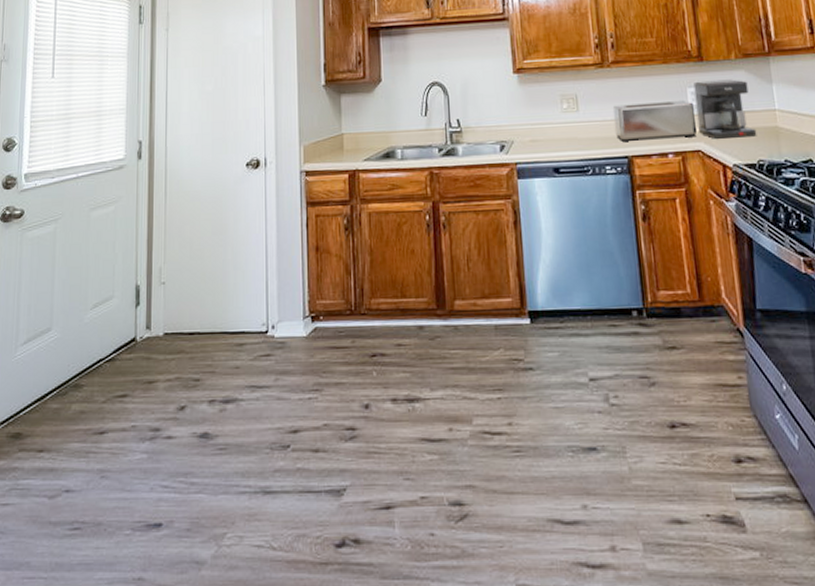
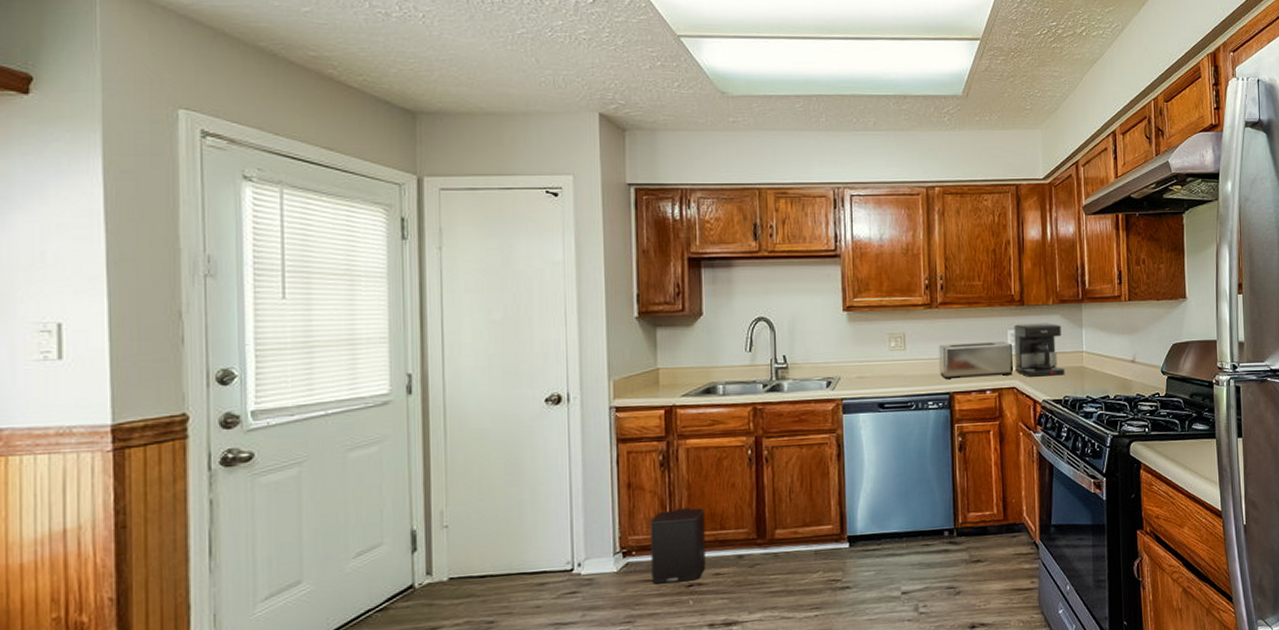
pedal bin: none [336,273,388,352] -> present [650,507,706,585]

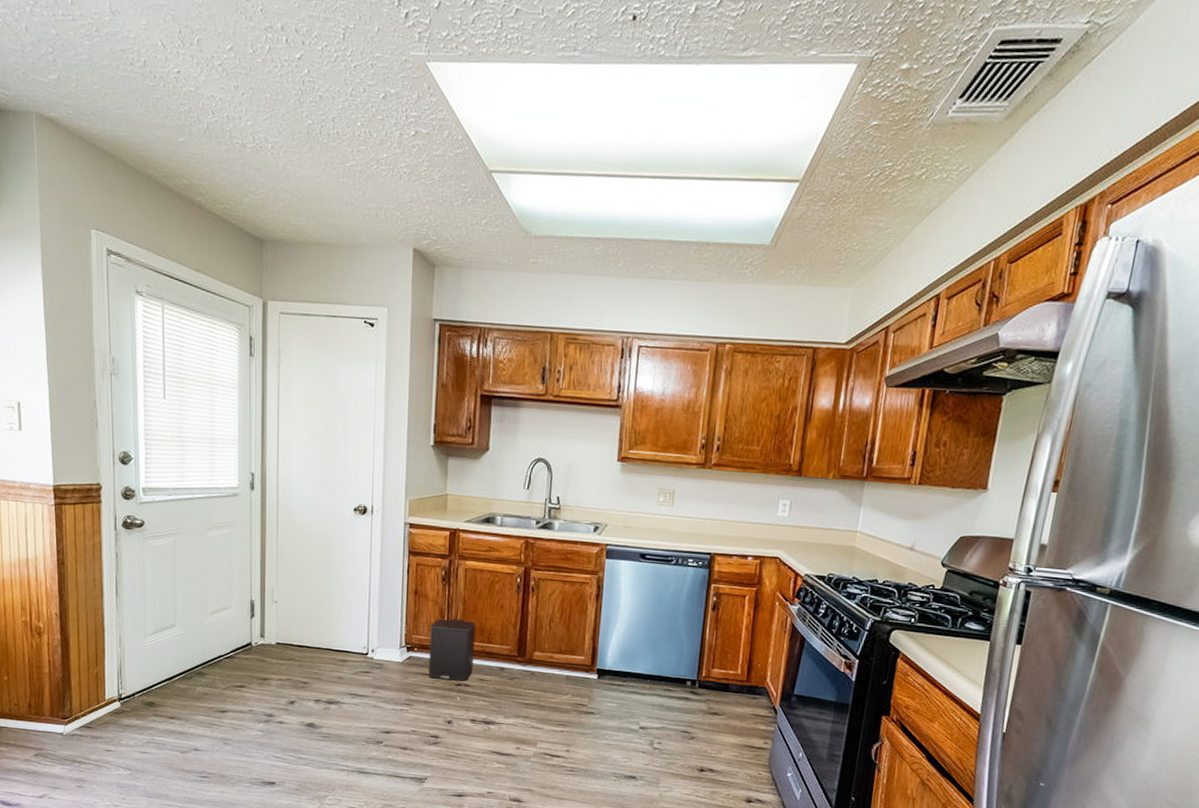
toaster: present [938,341,1014,380] -> none [703,505,782,545]
coffee maker: present [1014,323,1065,377] -> none [781,494,838,553]

